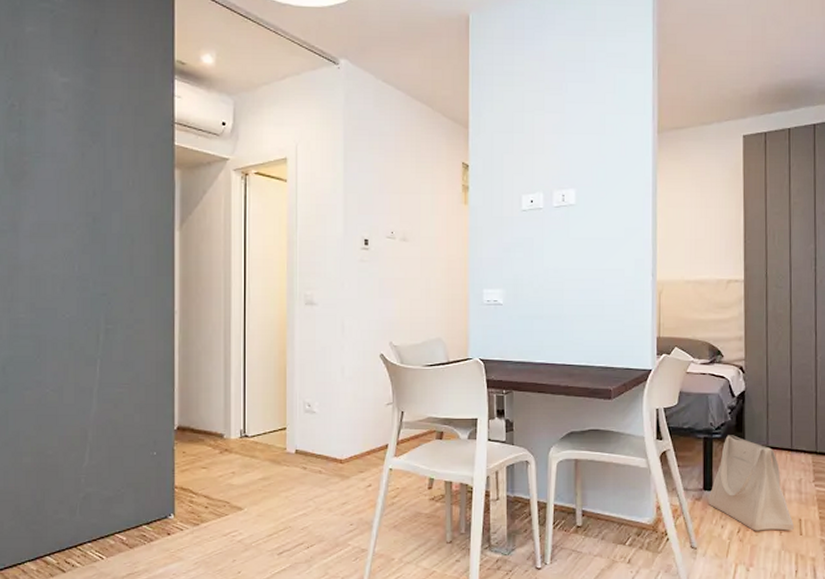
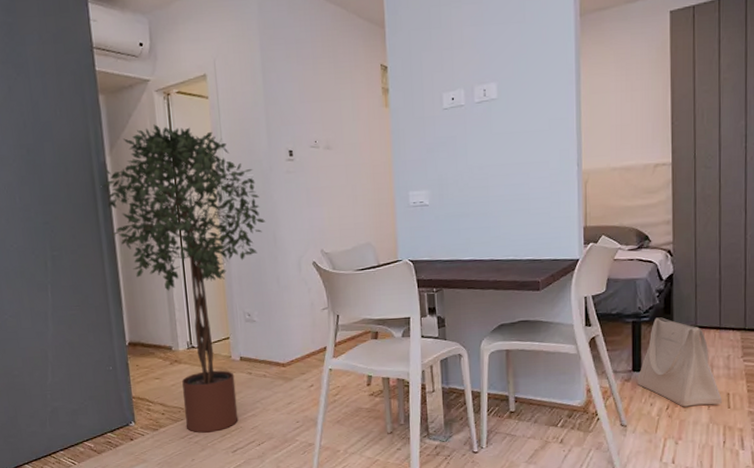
potted tree: none [167,203,335,531] -> present [102,124,266,433]

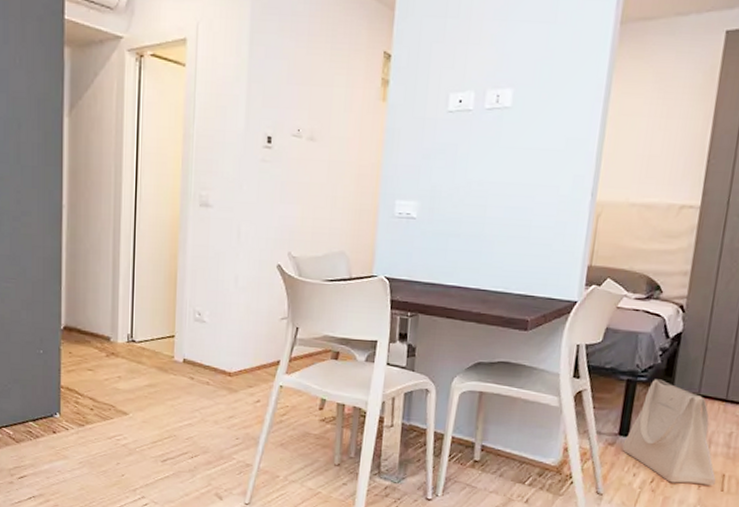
potted tree: present [102,124,266,433] -> none [56,88,232,437]

